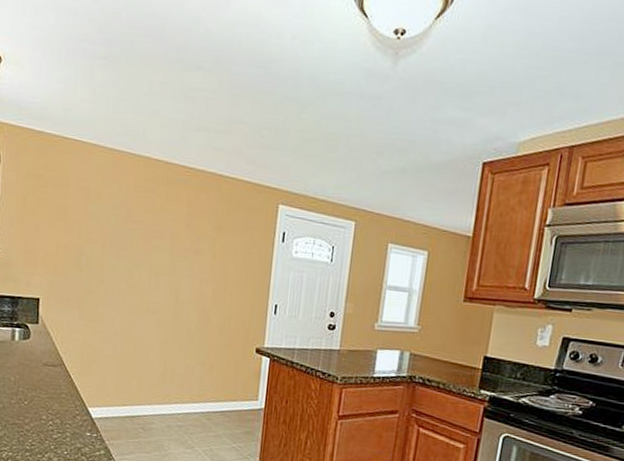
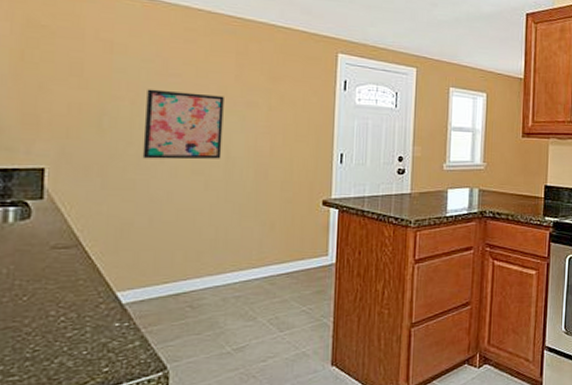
wall art: none [110,234,176,301] -> present [142,89,224,160]

